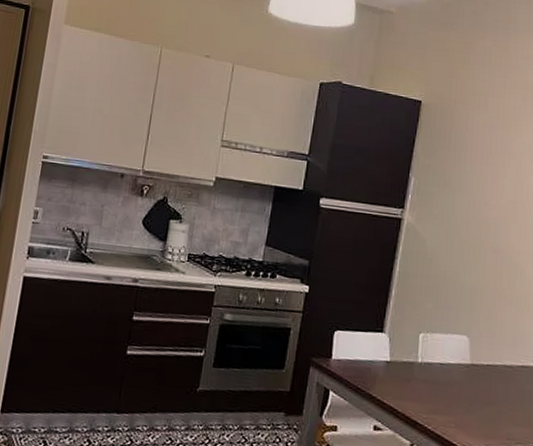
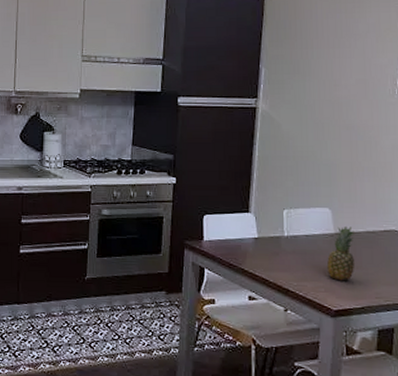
fruit: none [459,357,492,418] -> present [326,226,356,281]

